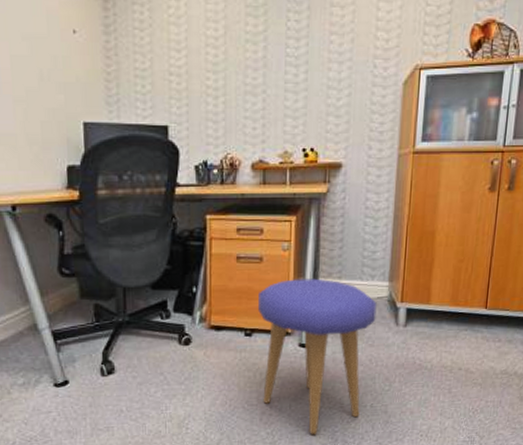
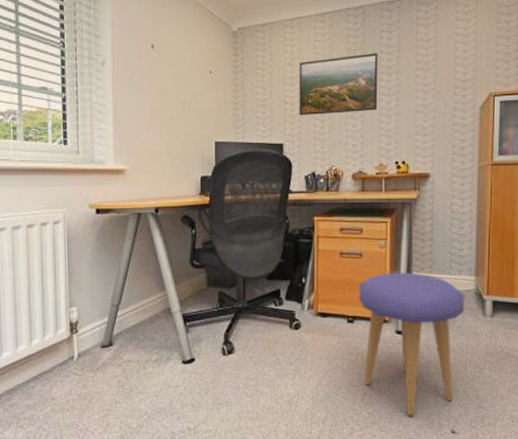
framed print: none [186,11,284,91] -> present [299,53,378,116]

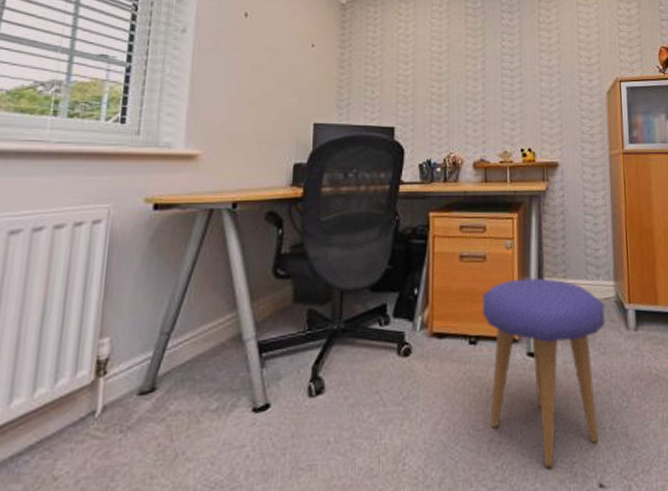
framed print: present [299,53,378,116] -> none [413,33,500,97]

